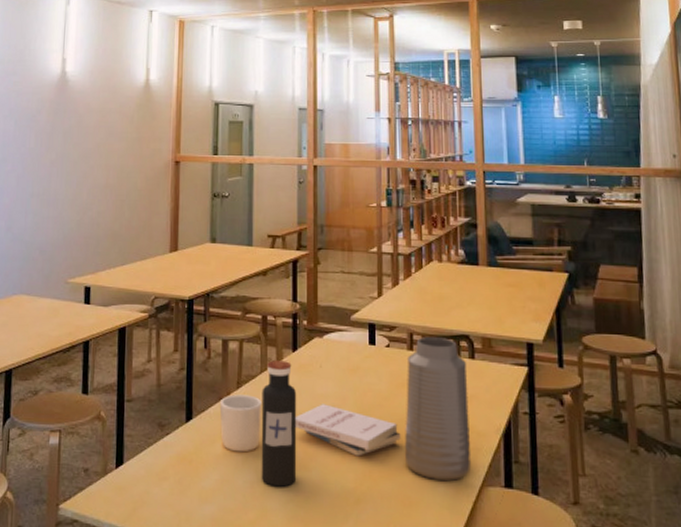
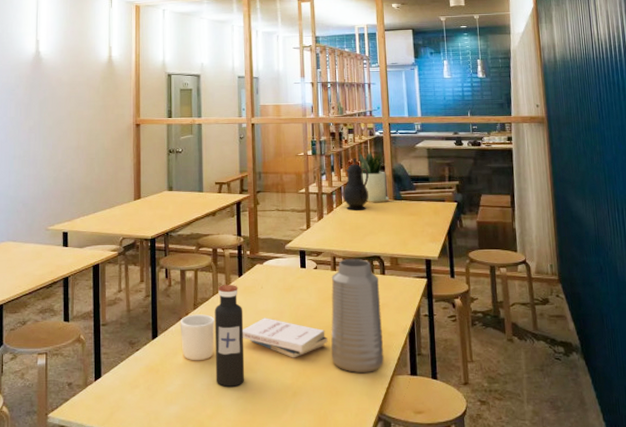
coffeepot: none [424,211,457,279] -> present [343,157,369,212]
planter: none [443,205,483,270] -> present [358,151,390,203]

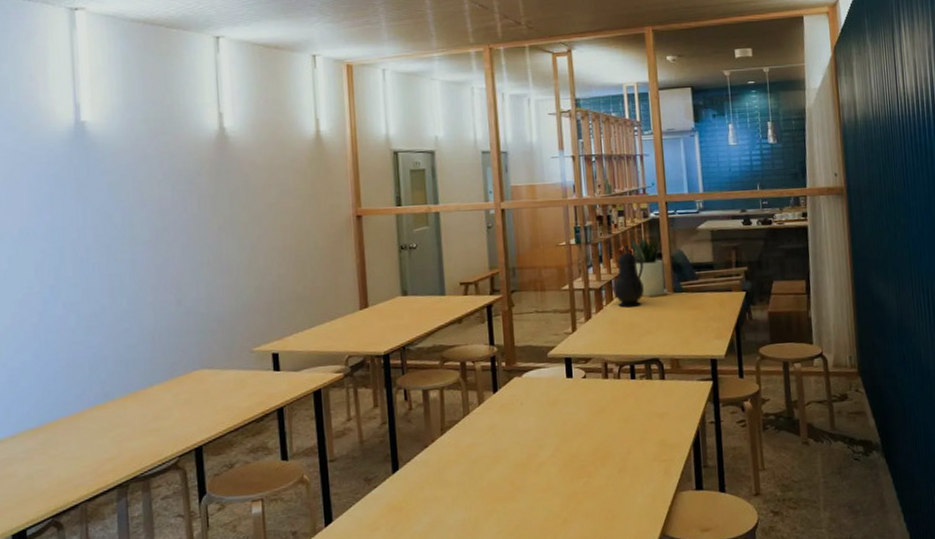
mug: present [180,314,216,361] -> none [425,439,469,495]
water bottle: present [214,285,245,387] -> none [466,403,506,521]
books: present [243,318,328,358] -> none [501,438,601,482]
vase: present [330,259,385,373] -> none [603,363,667,493]

